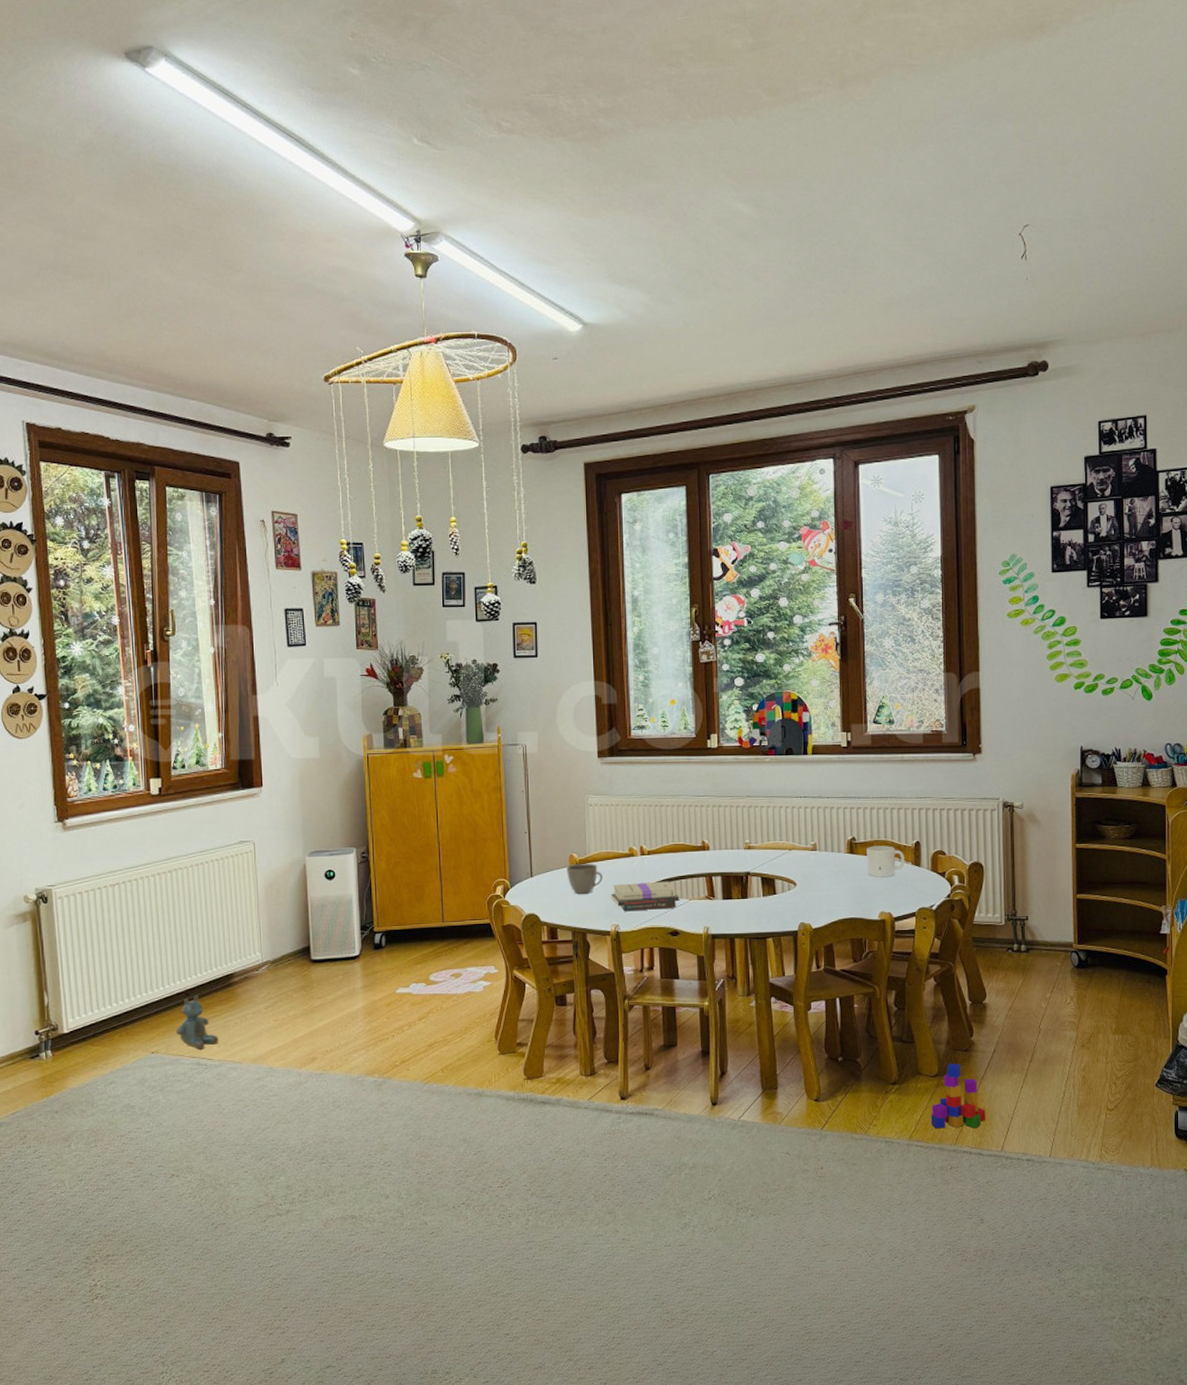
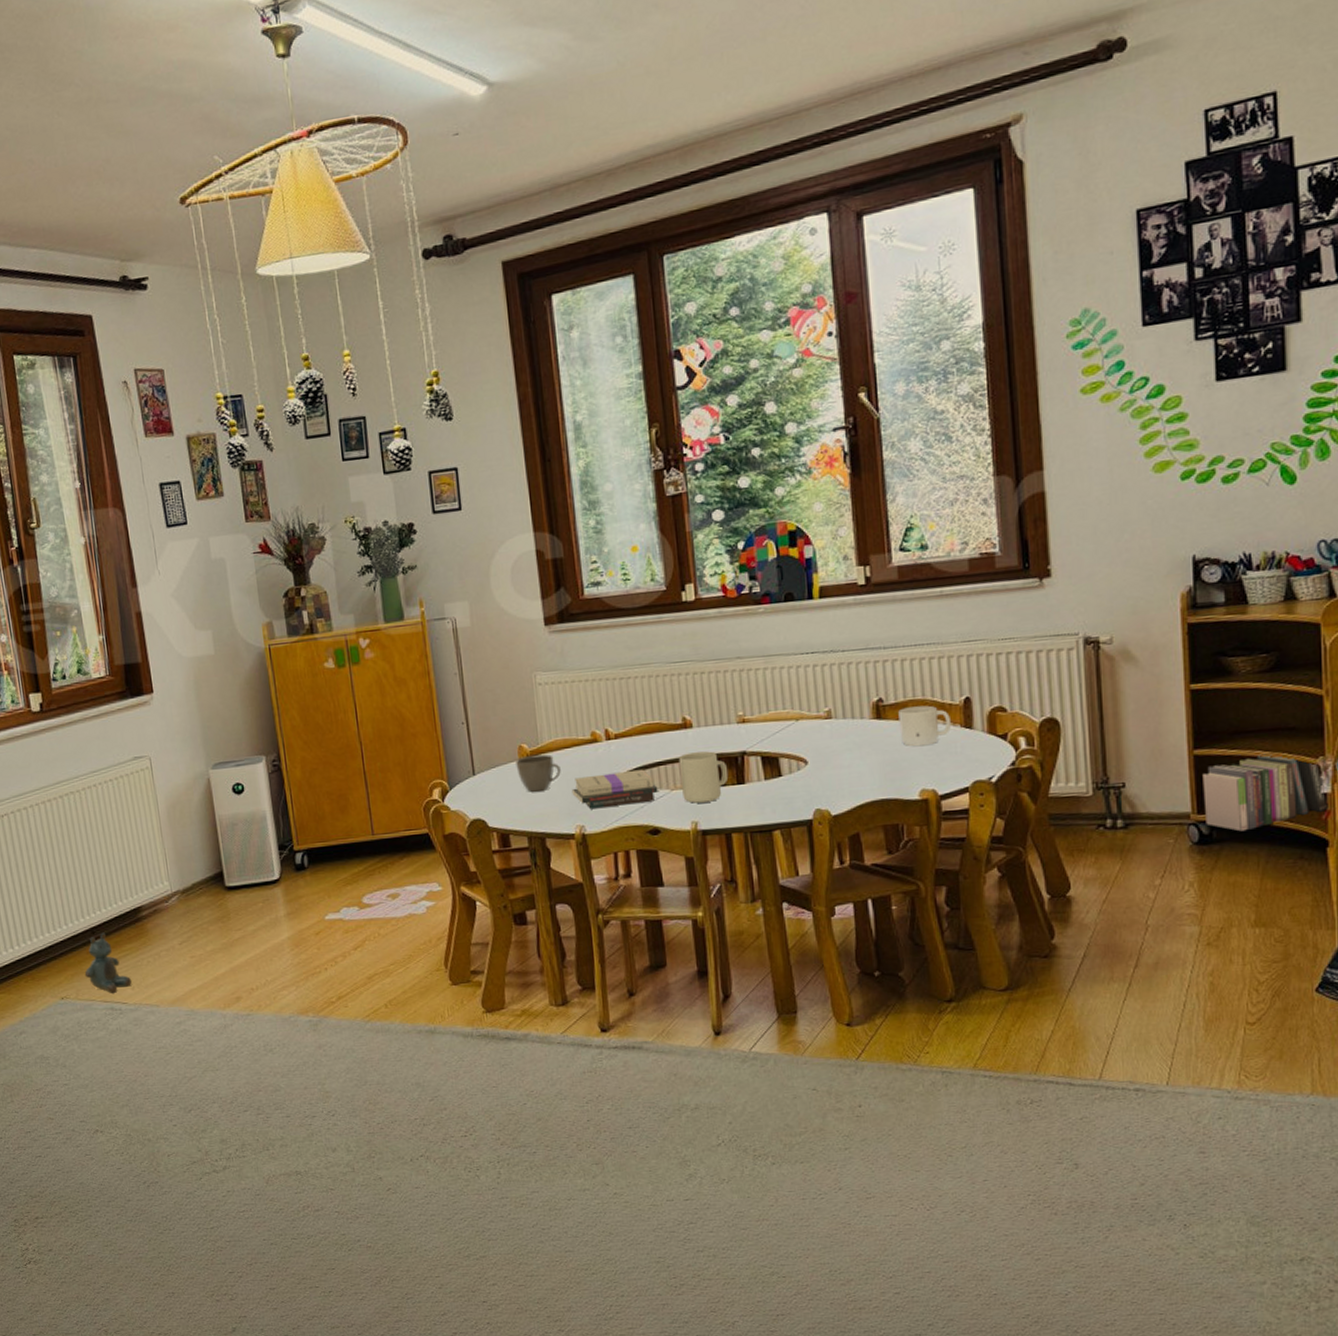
cup: none [697,870,735,912] -> present [678,751,729,803]
toy blocks: present [931,1063,986,1129] -> none [1001,972,1076,1055]
books: none [1082,900,1168,959] -> present [1202,753,1328,832]

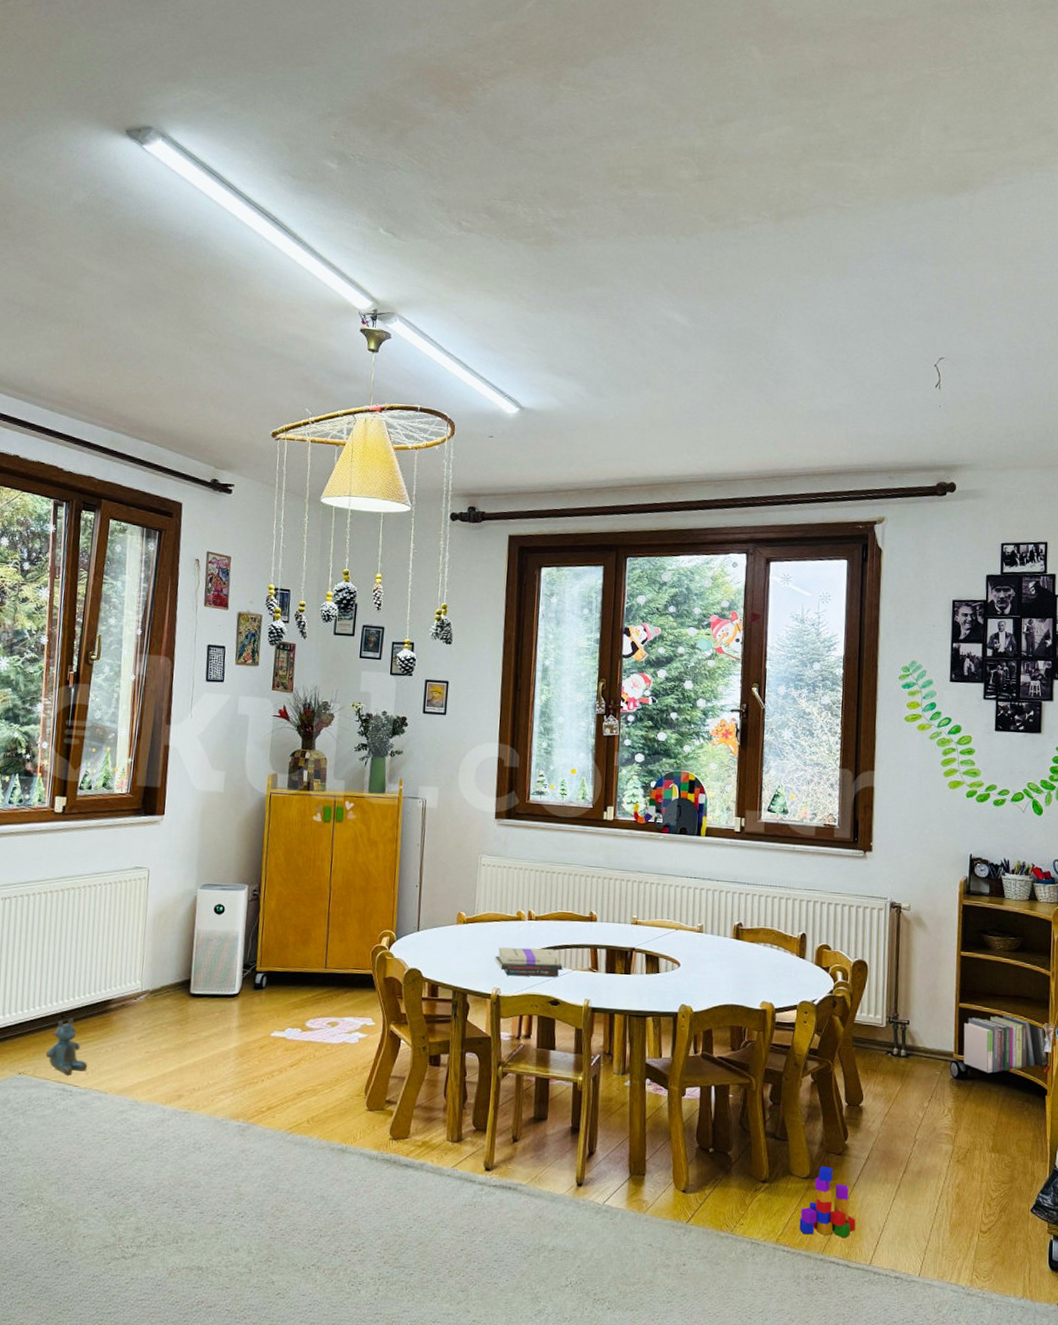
cup: present [516,754,561,792] -> none [453,922,489,954]
cup: present [678,751,729,803] -> none [581,942,619,985]
mug: present [898,705,951,747] -> none [751,933,790,967]
toy blocks: none [1001,972,1076,1055] -> present [799,1165,856,1239]

